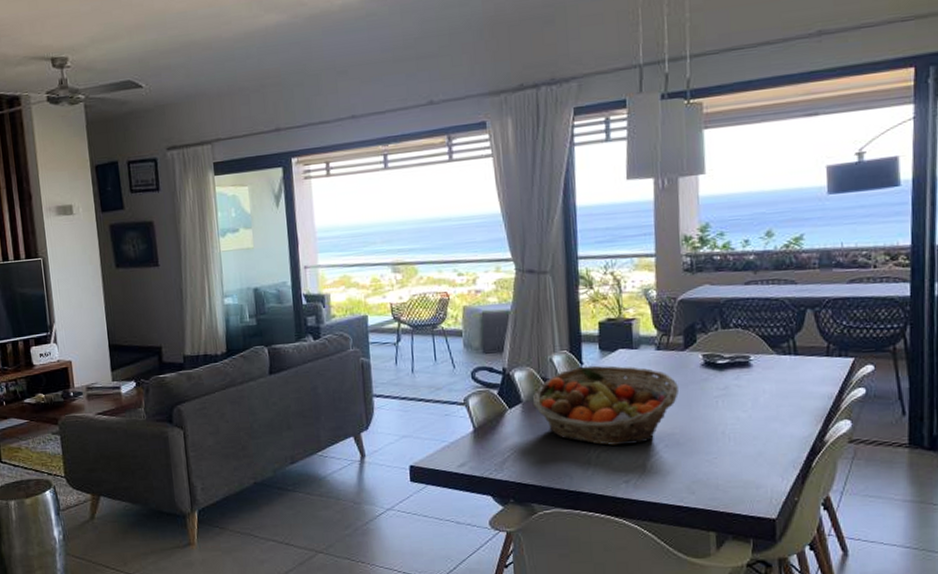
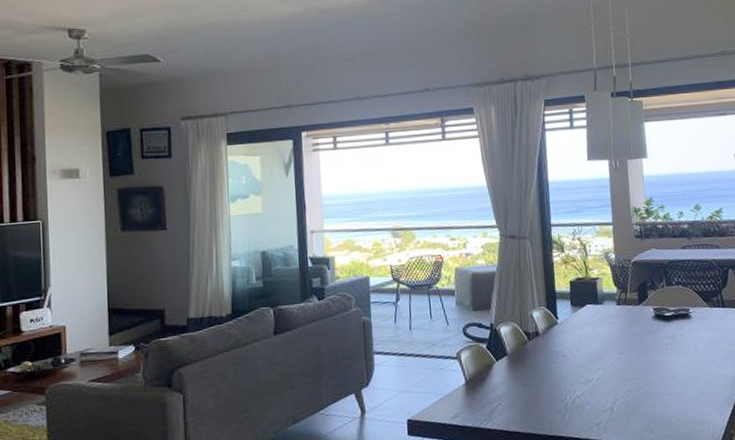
fruit basket: present [532,365,679,446] -> none [516,319,636,392]

